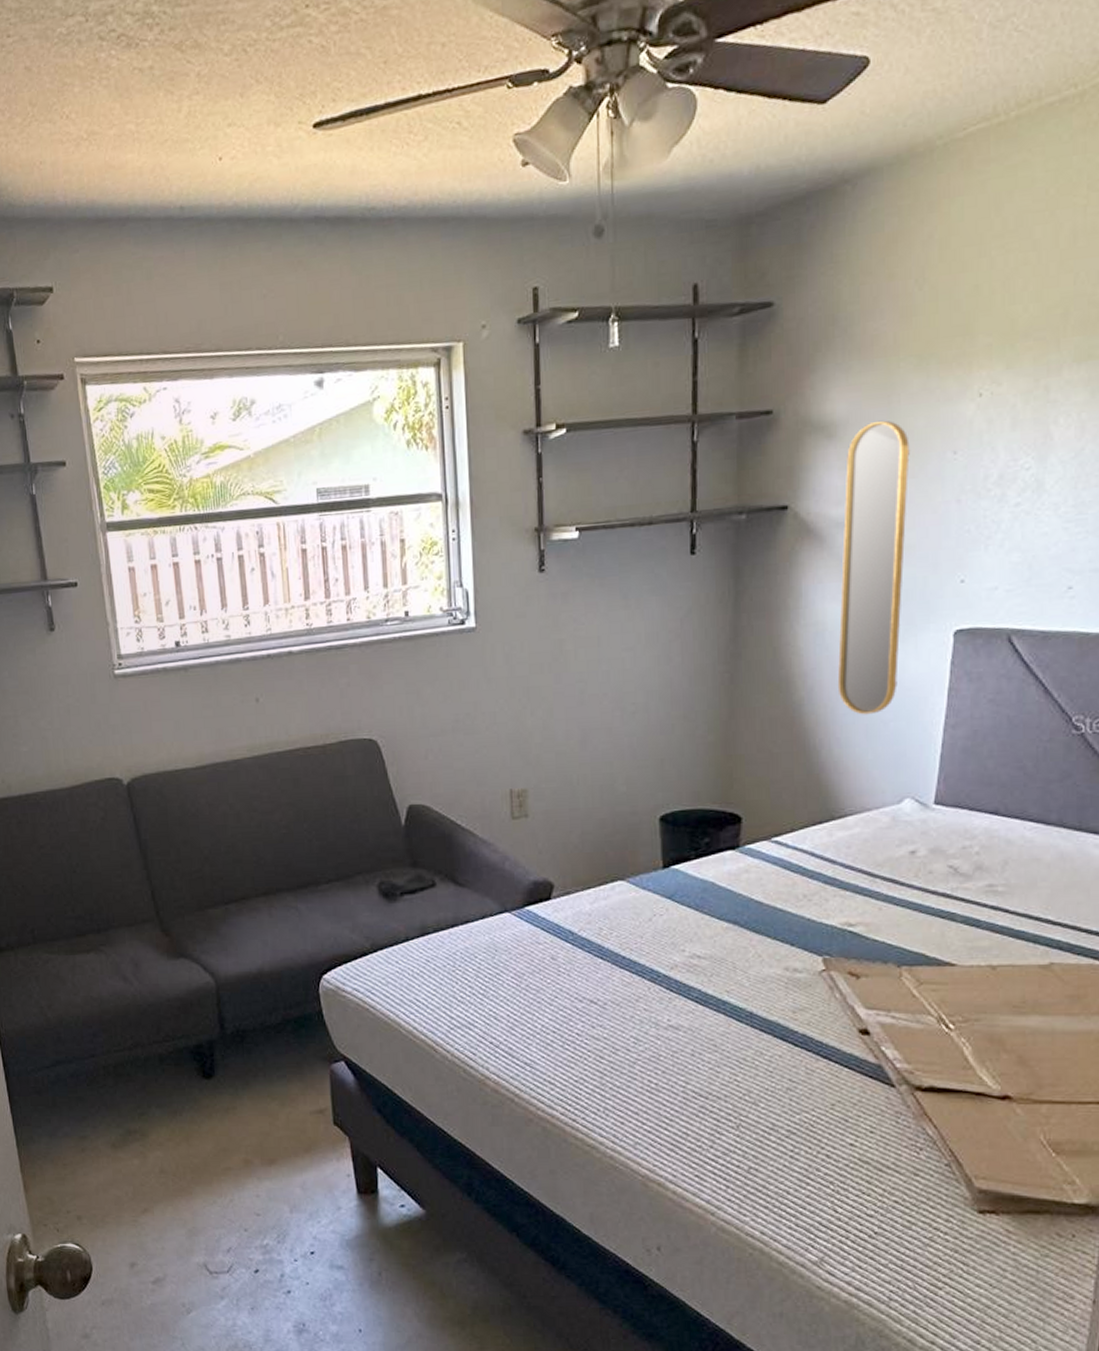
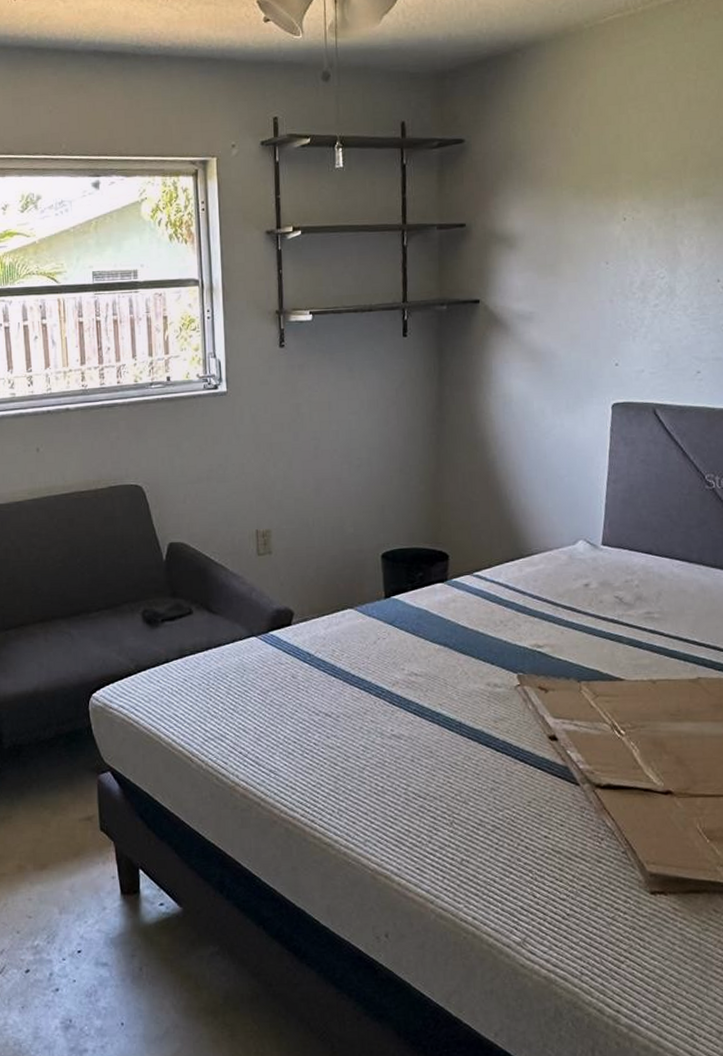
home mirror: present [837,420,910,715] -> none [522,235,573,471]

